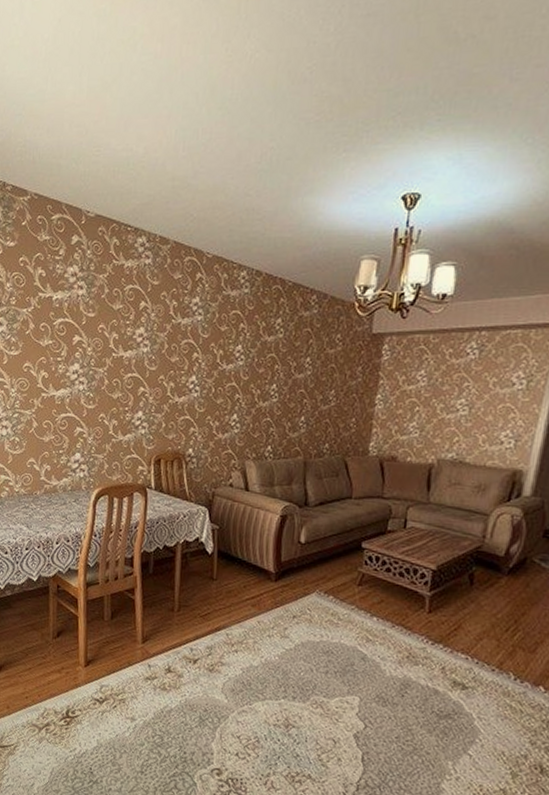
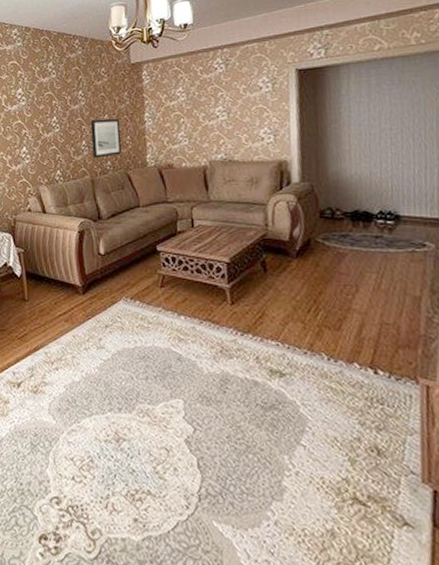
wall art: none [309,394,348,439] -> present [90,118,122,158]

